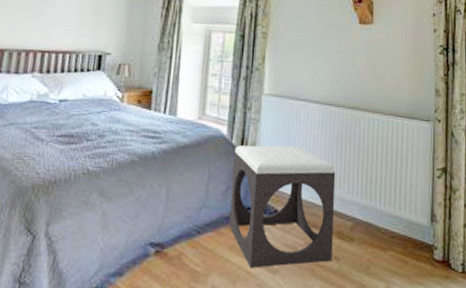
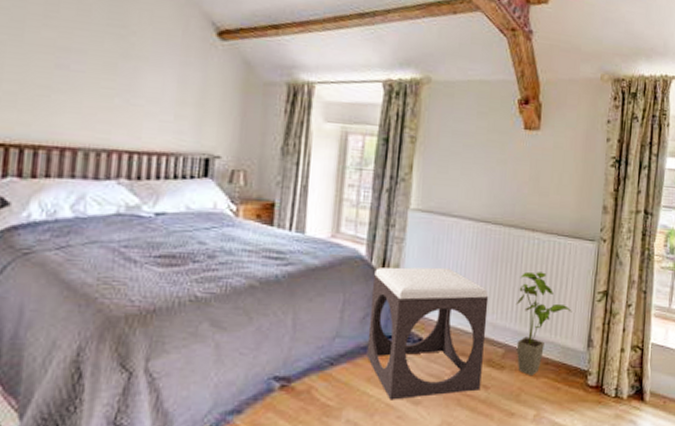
house plant: none [360,149,414,249] -> present [515,271,572,377]

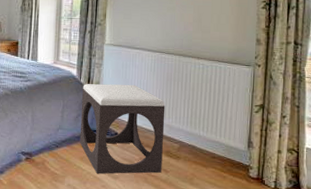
house plant: present [515,271,572,377] -> none [186,88,234,166]

